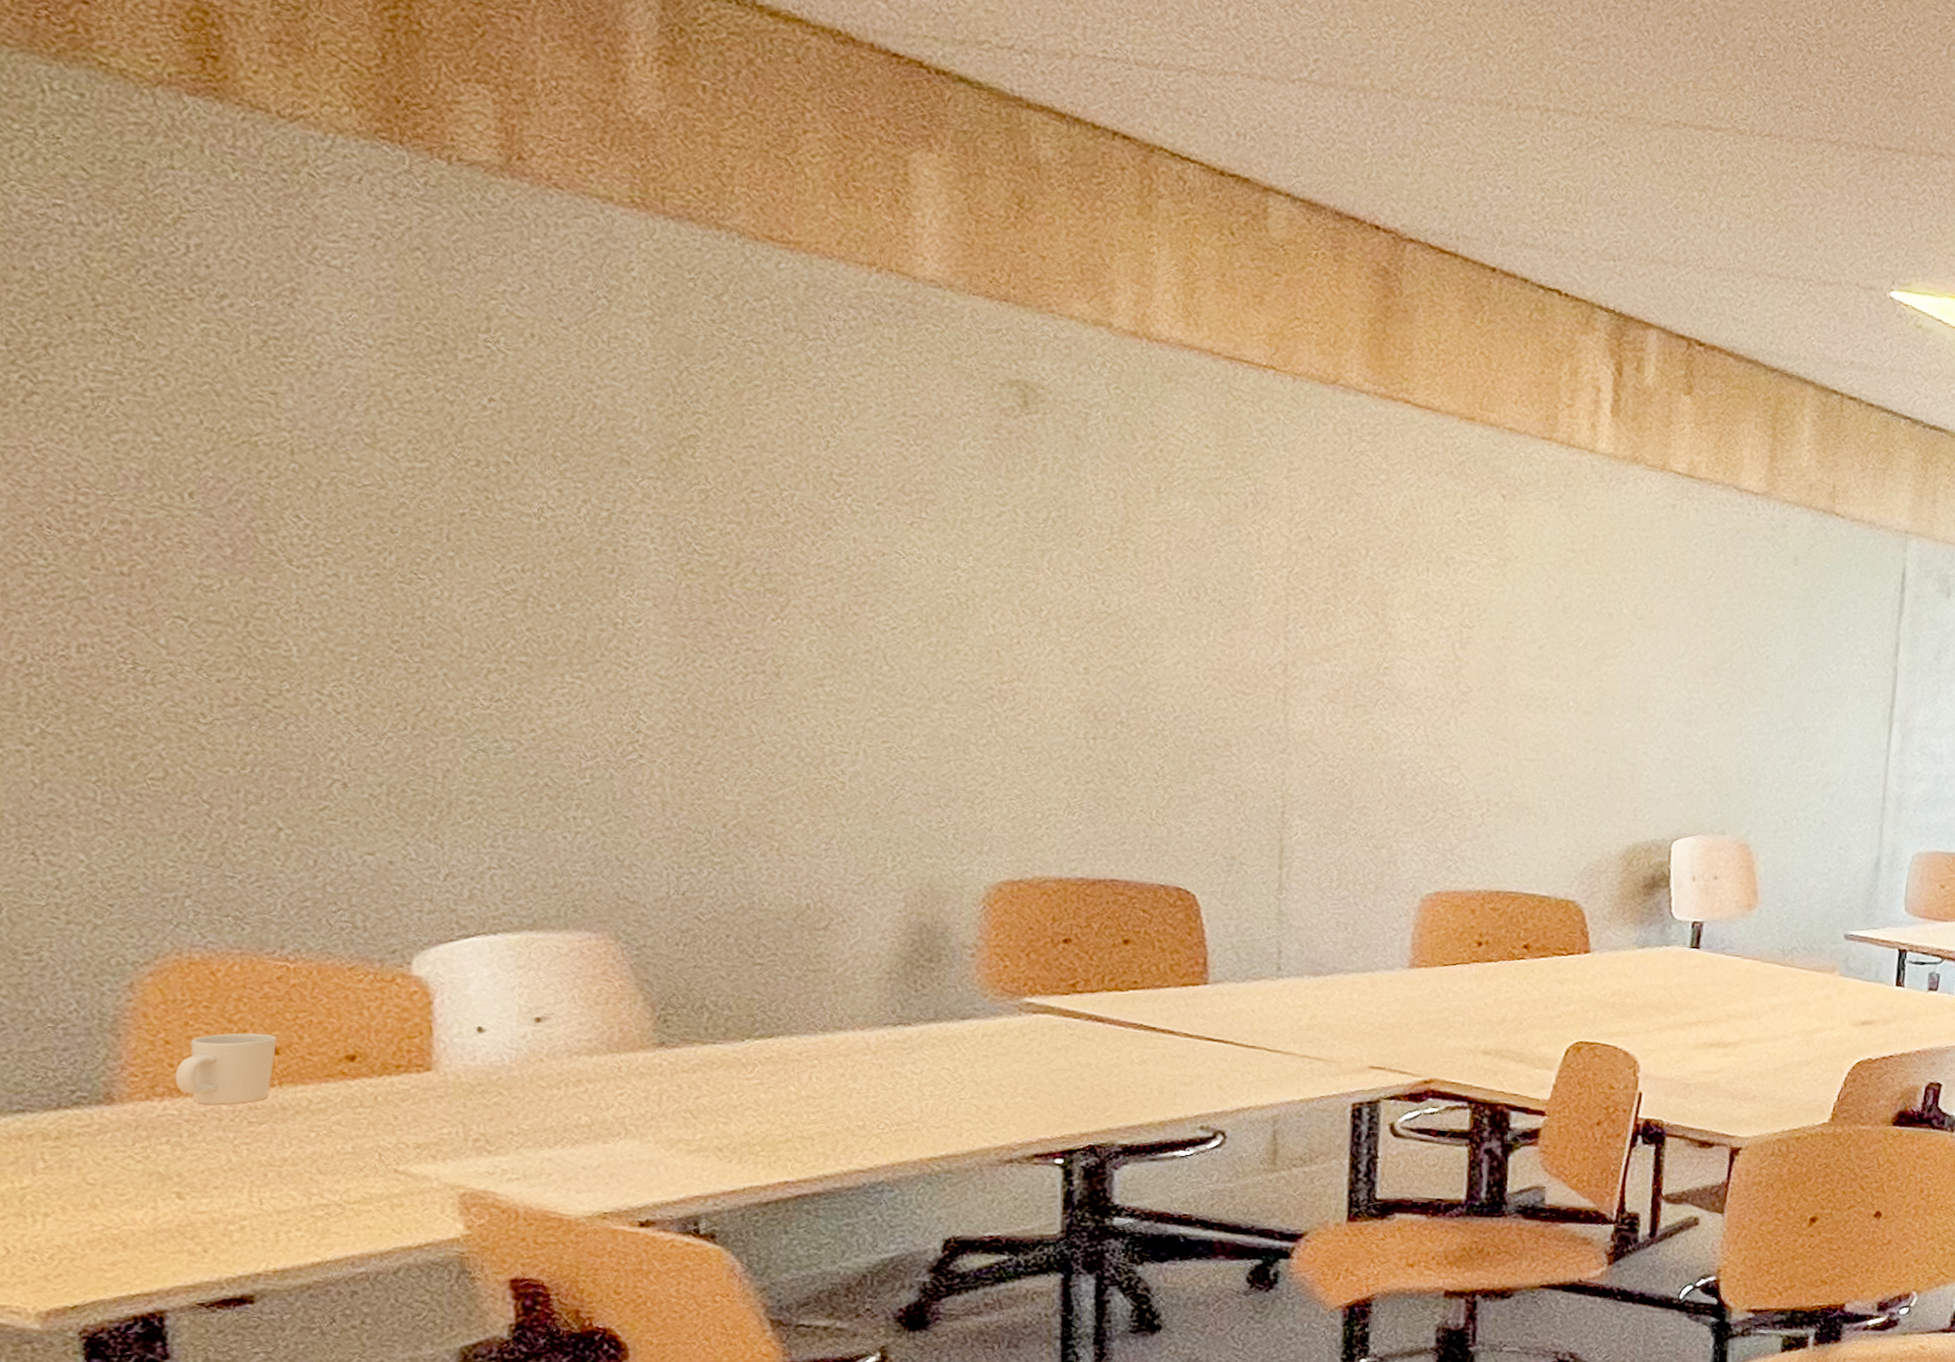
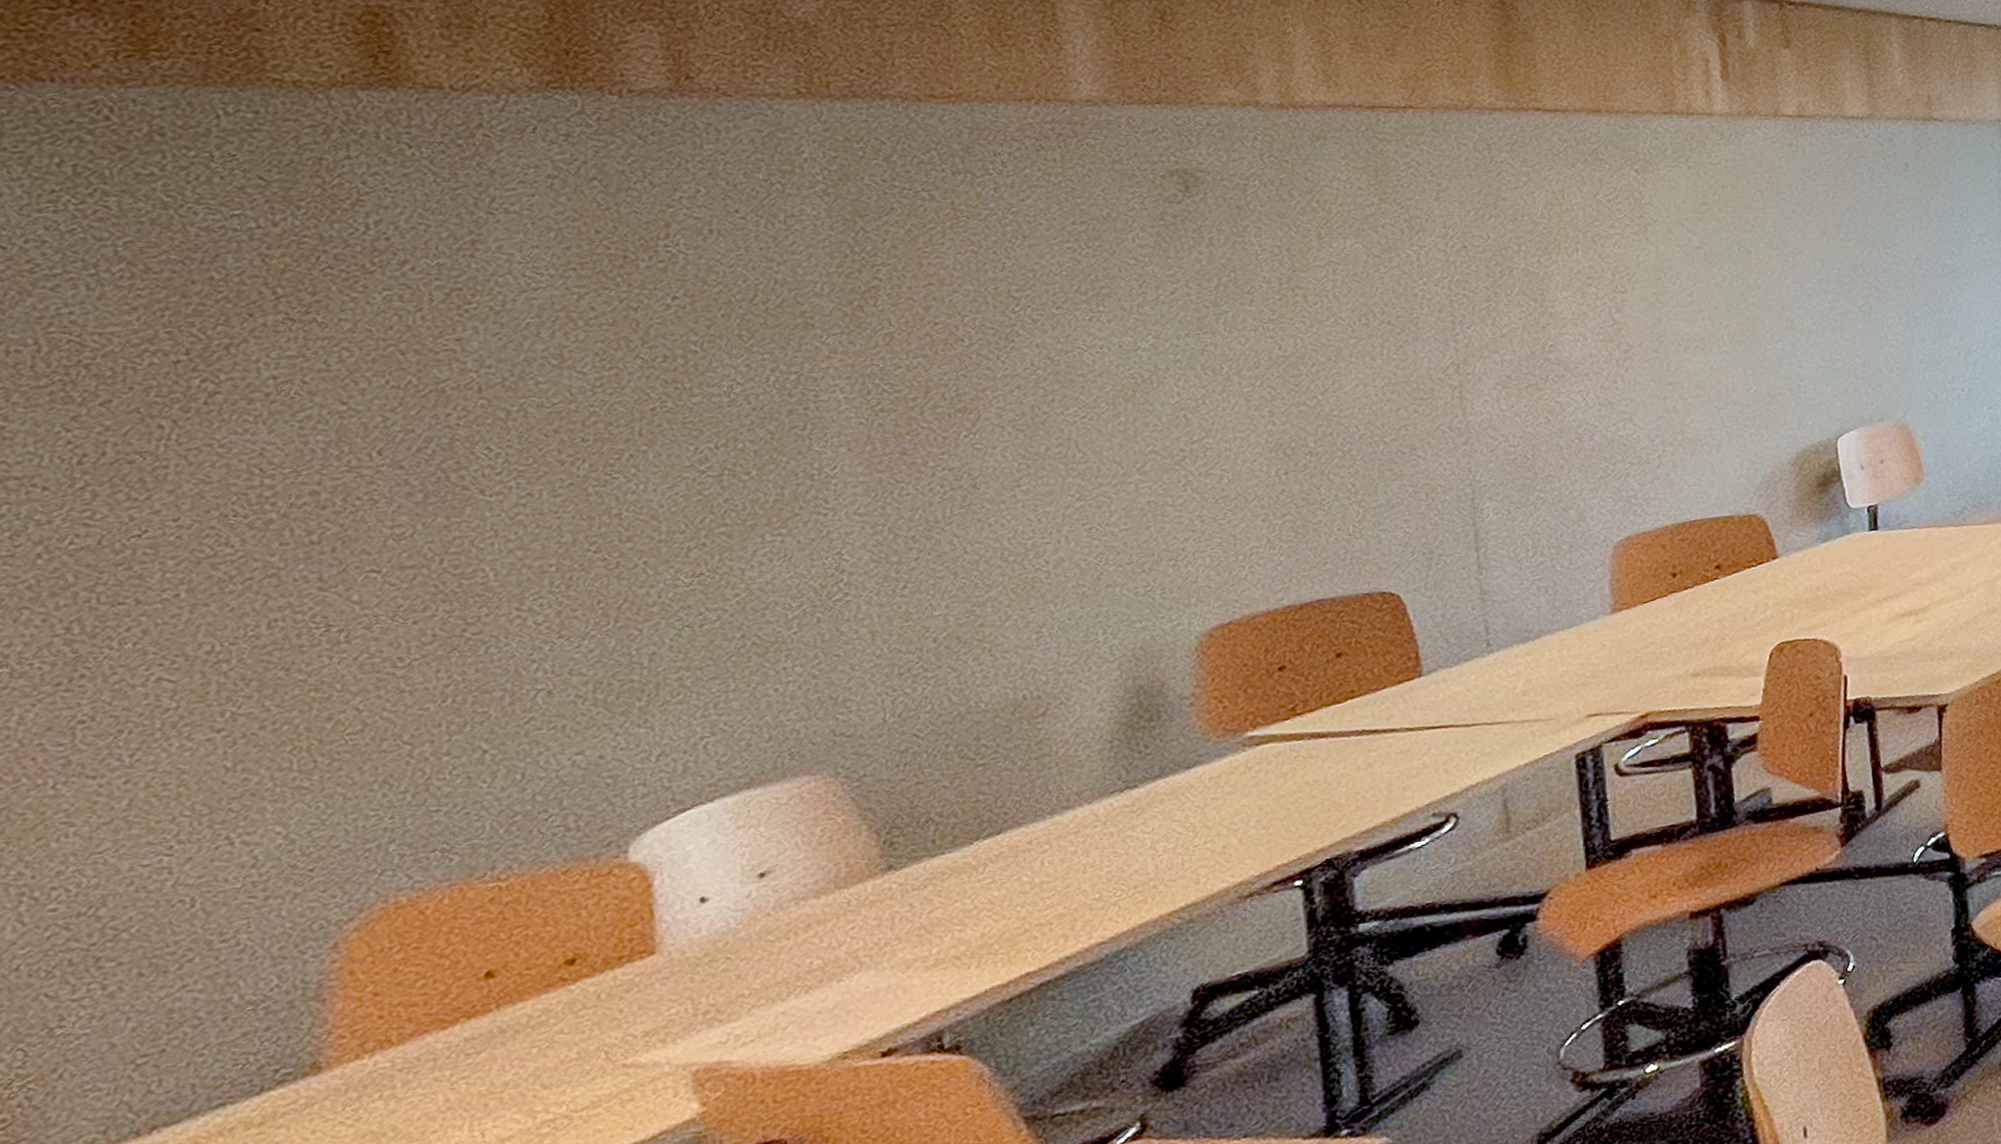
mug: present [175,1033,278,1106] -> none [385,959,493,1050]

